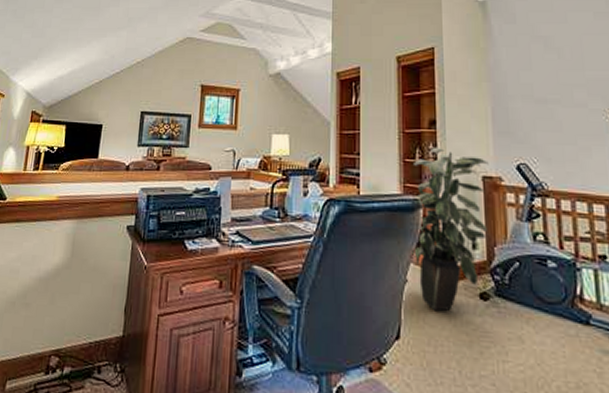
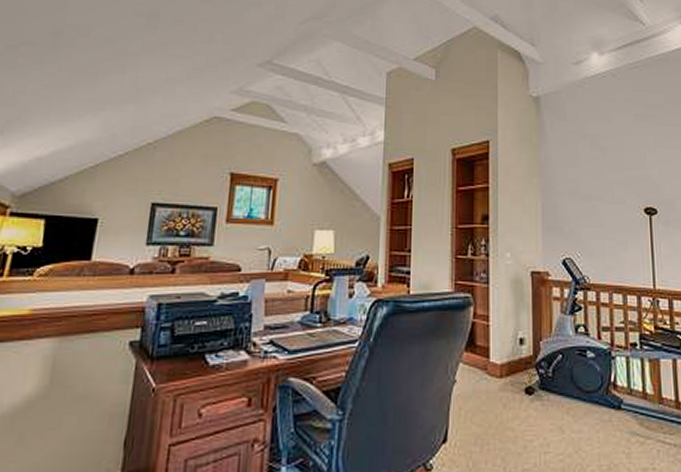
indoor plant: present [412,148,489,312] -> none [461,244,537,410]

